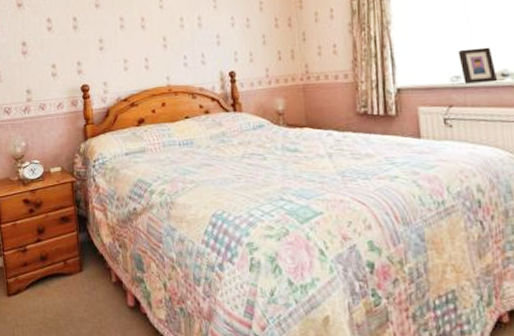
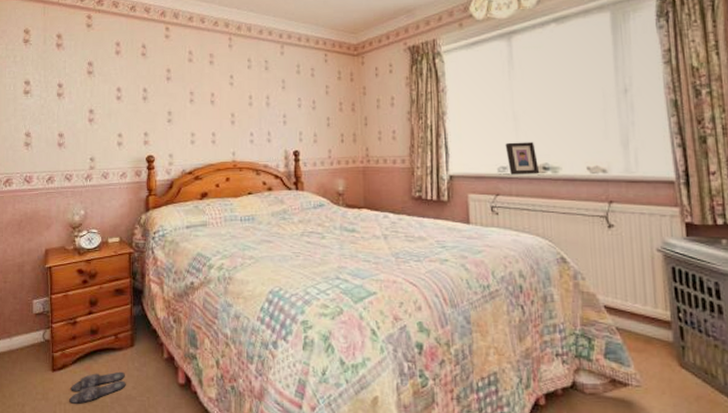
slippers: none [26,295,78,326] -> present [69,371,126,404]

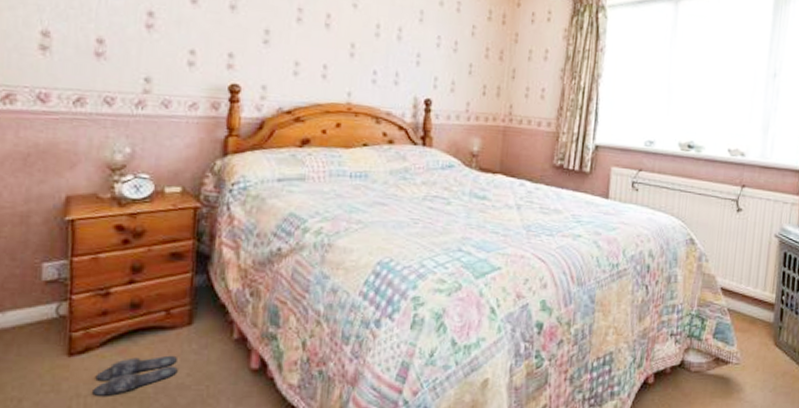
picture frame: present [505,142,540,175] -> none [655,115,685,152]

